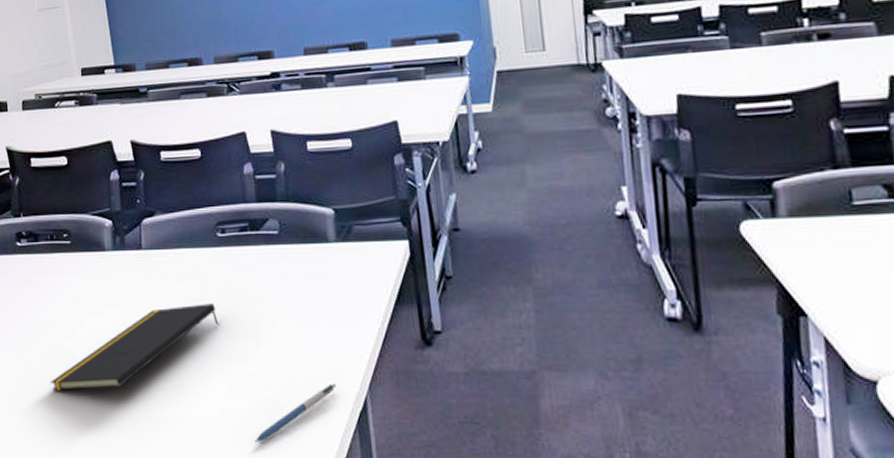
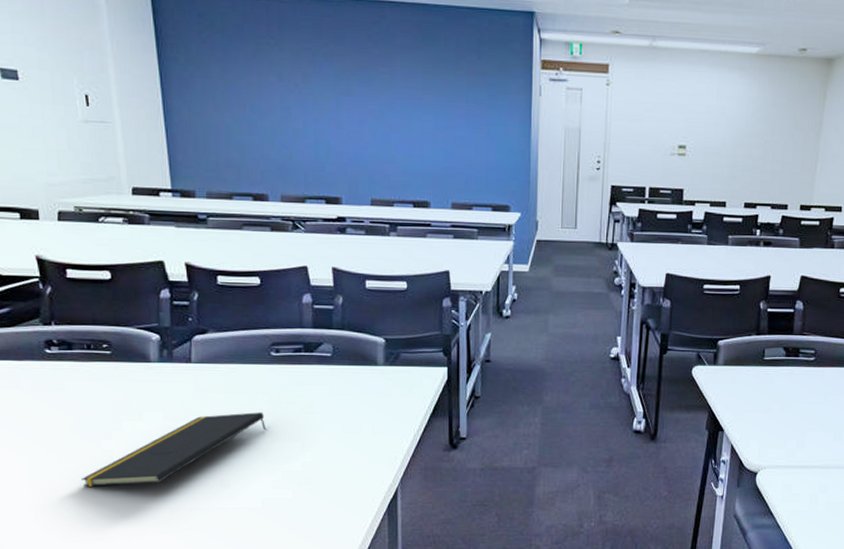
pen: present [255,383,337,442] -> none [293,477,372,525]

